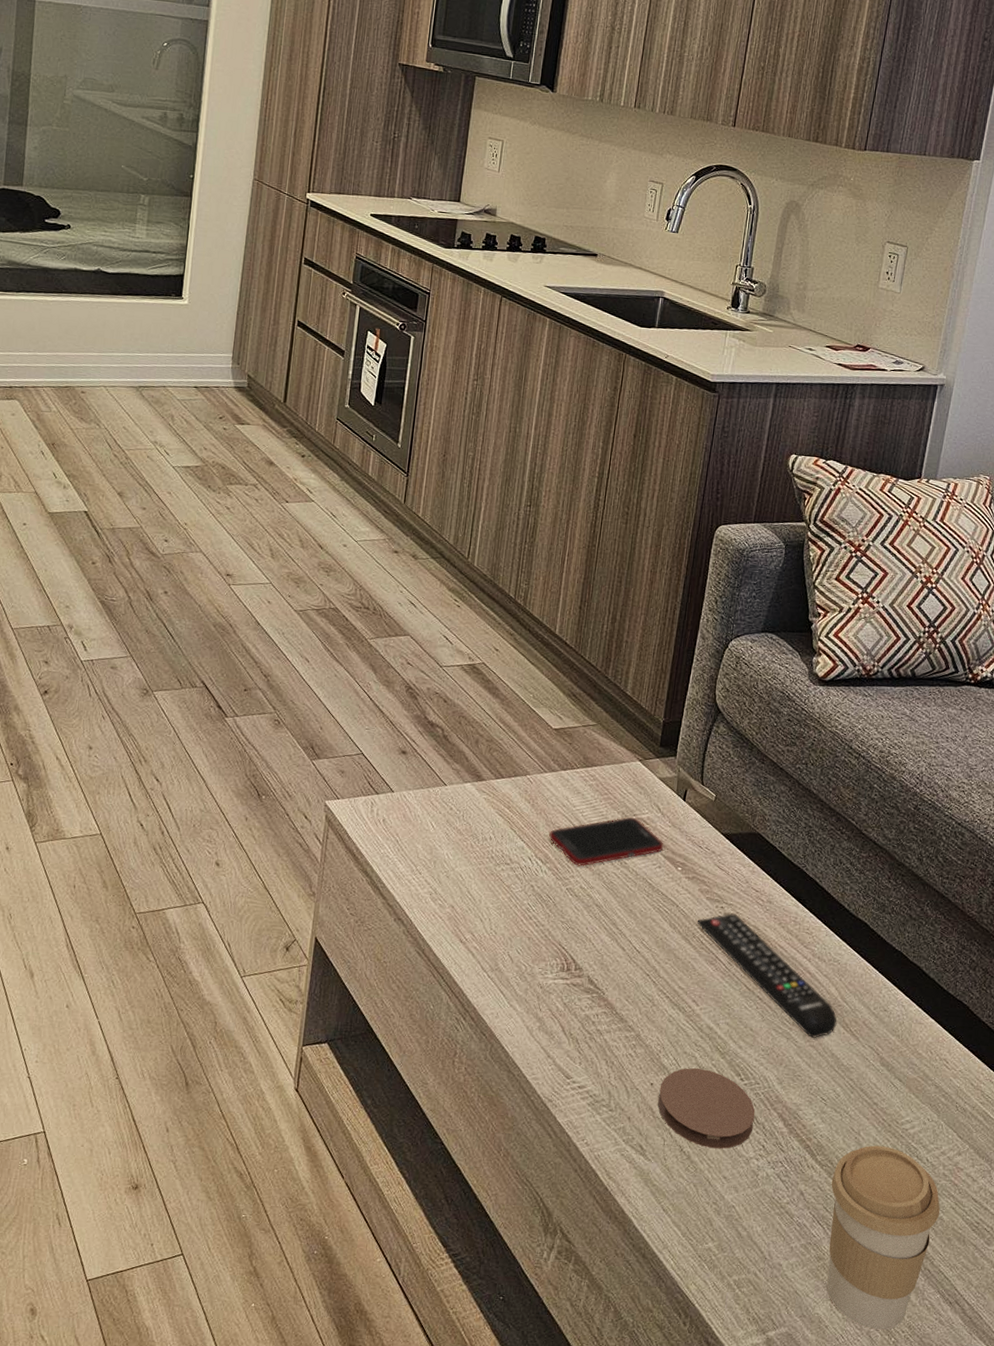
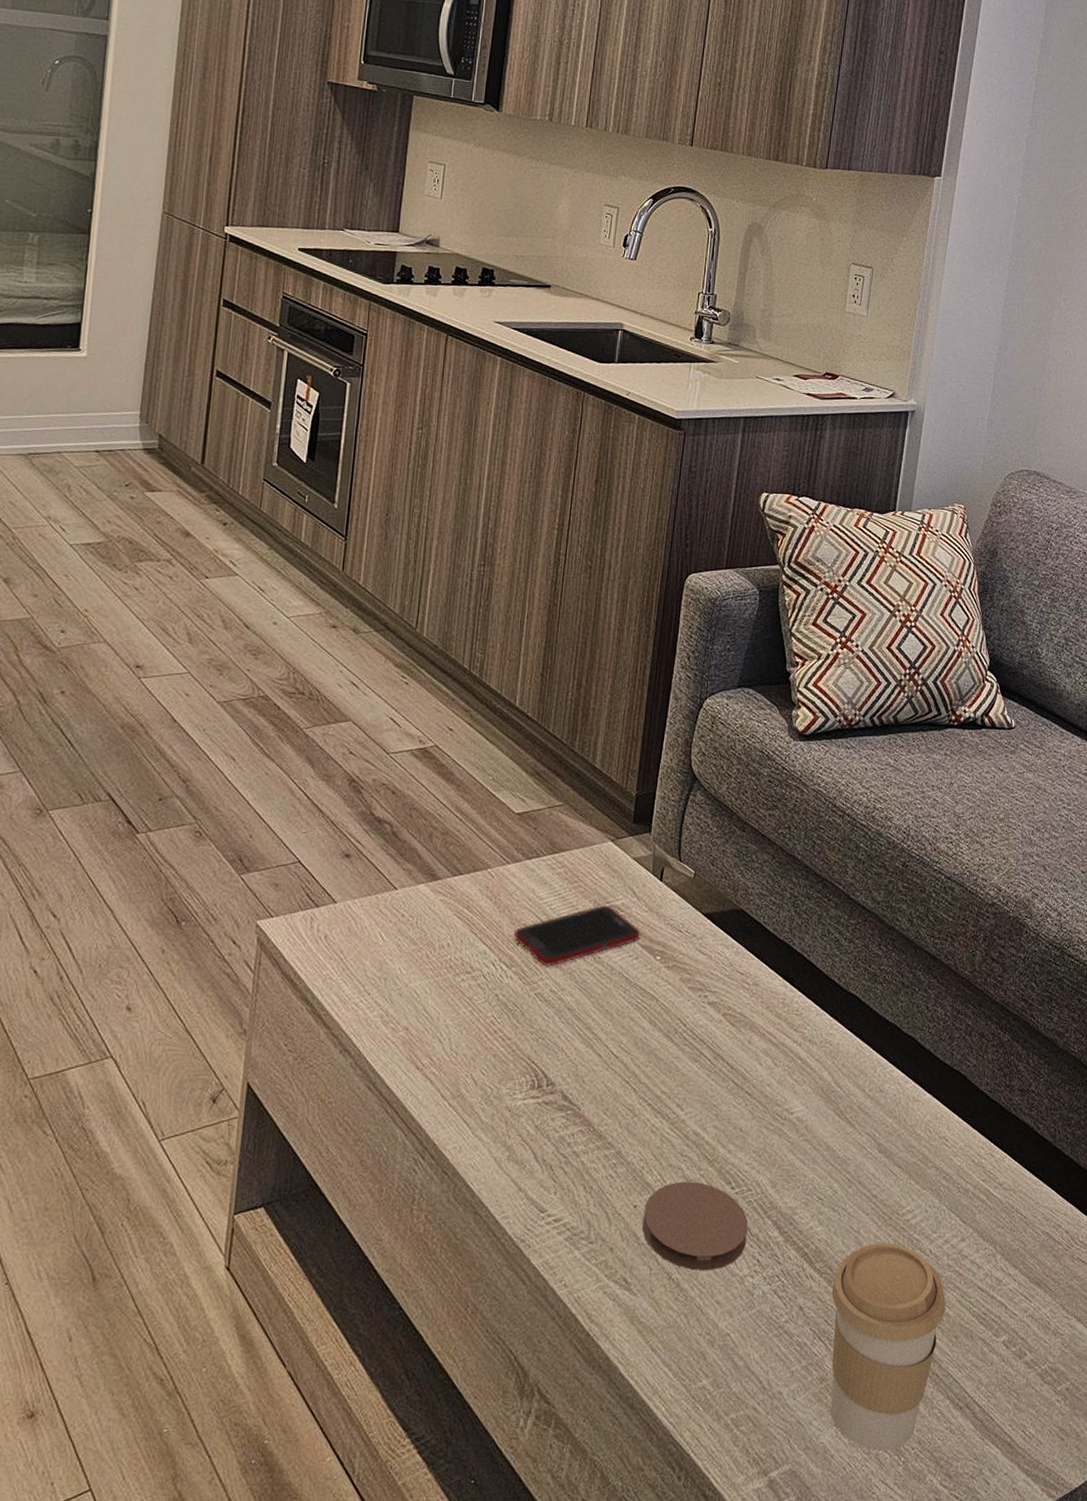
remote control: present [697,913,837,1038] -> none [679,1002,832,1131]

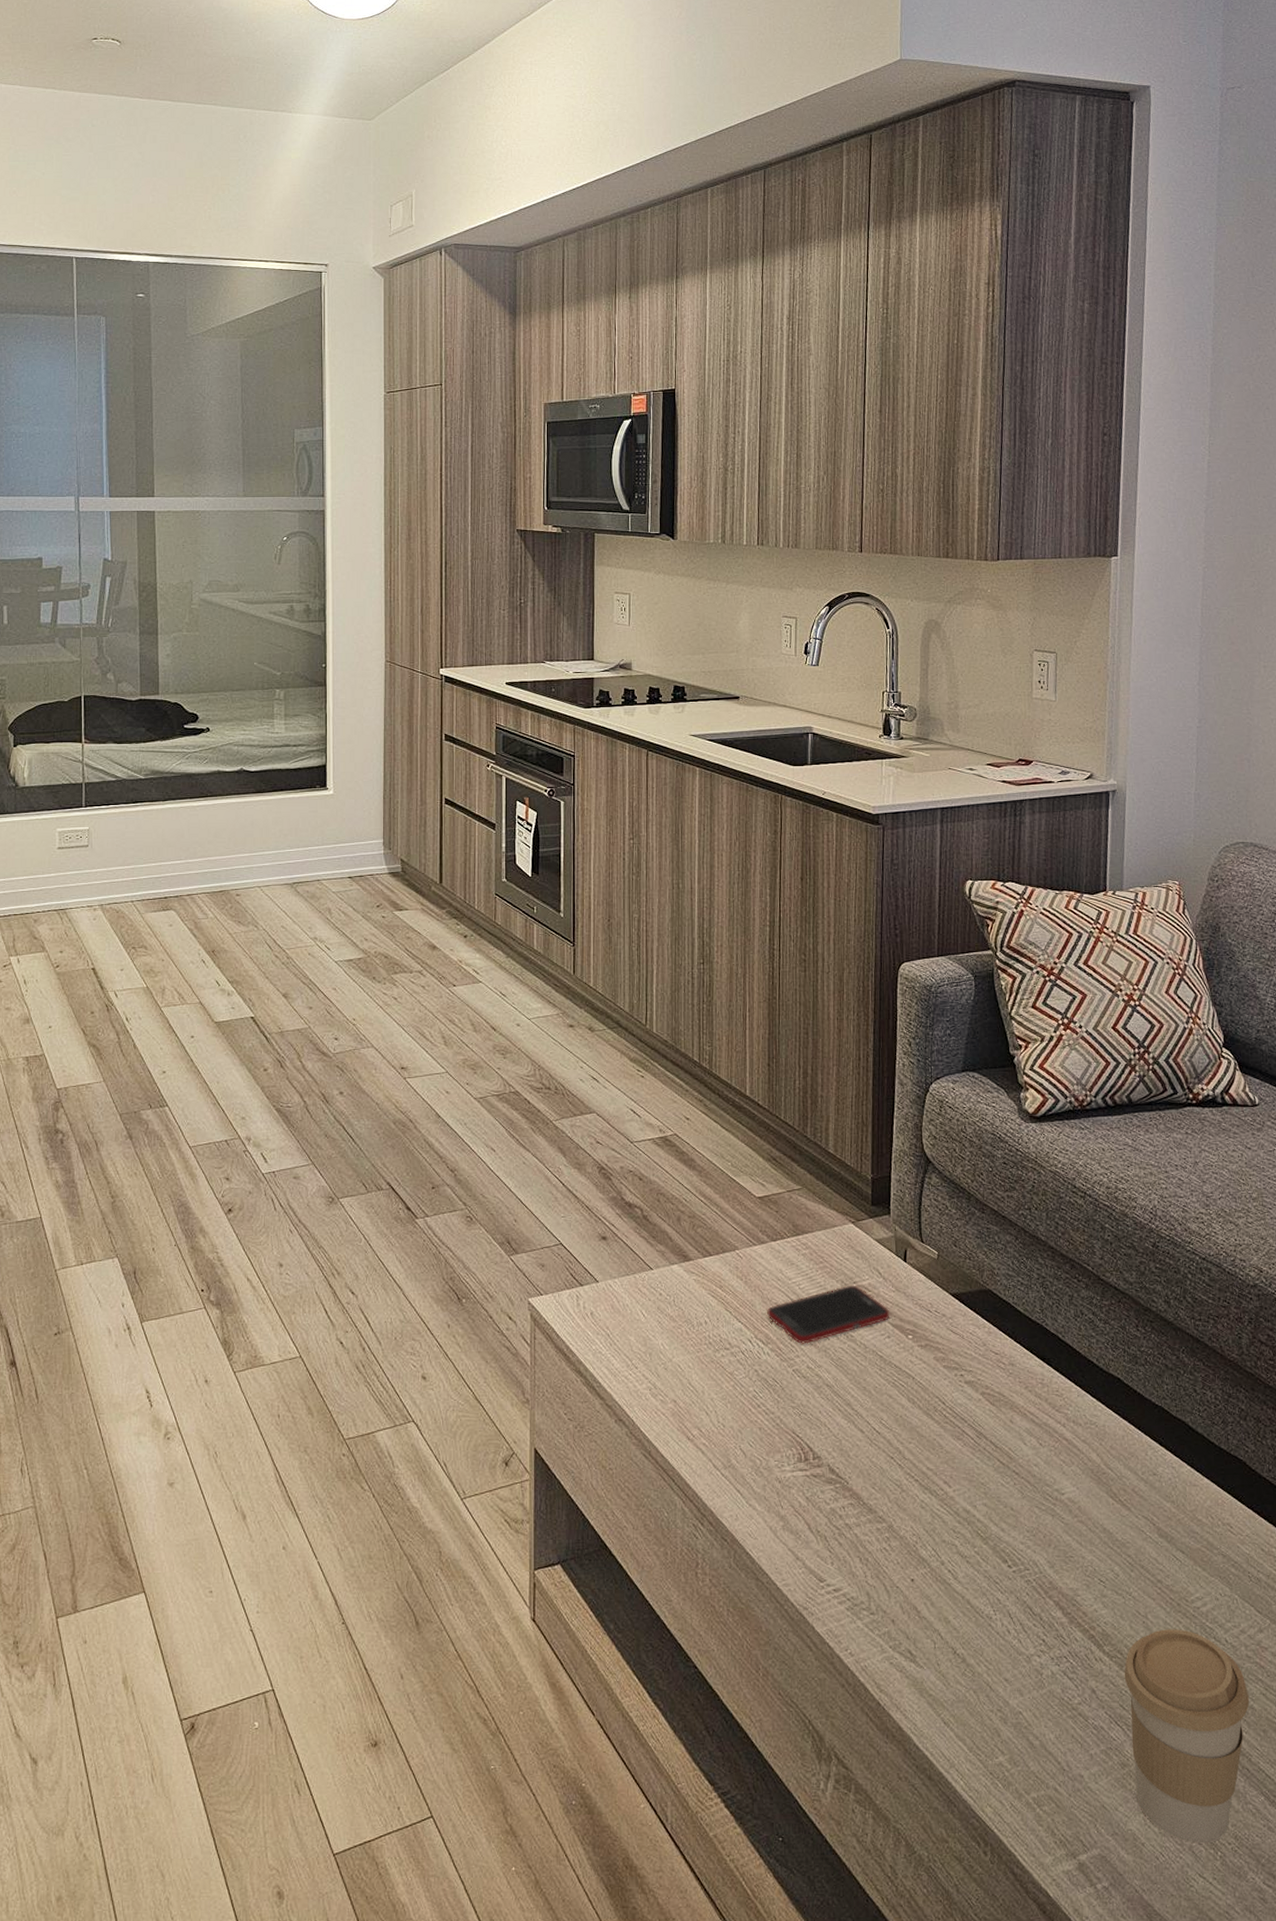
coaster: present [642,1181,748,1271] -> none [921,1558,1030,1648]

